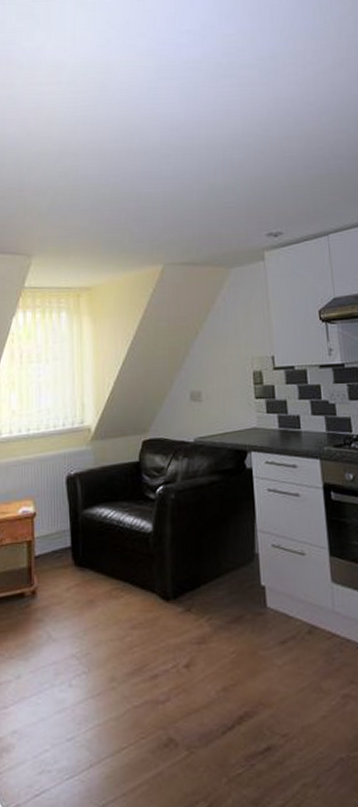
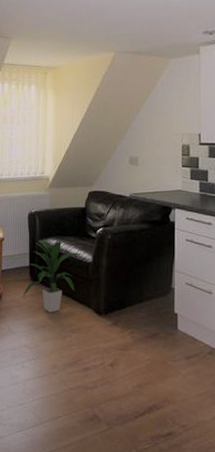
indoor plant: none [65,505,139,606] -> present [23,238,82,313]

